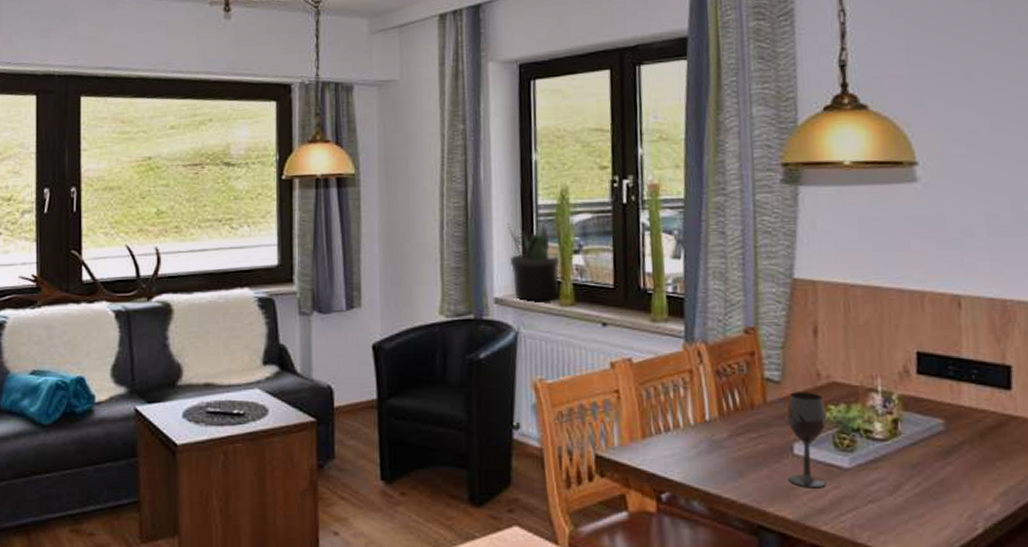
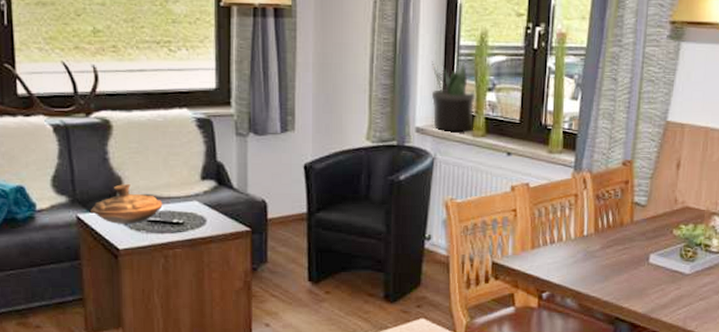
decorative bowl: none [148,372,223,416] -> present [89,184,163,224]
wine glass: present [786,392,828,489] -> none [643,214,679,289]

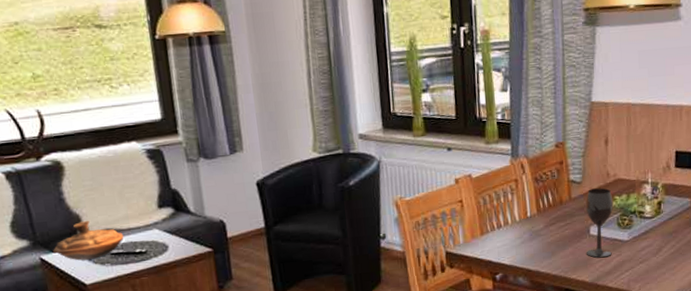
planter: present [431,61,475,133] -> none [366,66,412,136]
wine glass: none [643,214,679,289] -> present [585,188,614,258]

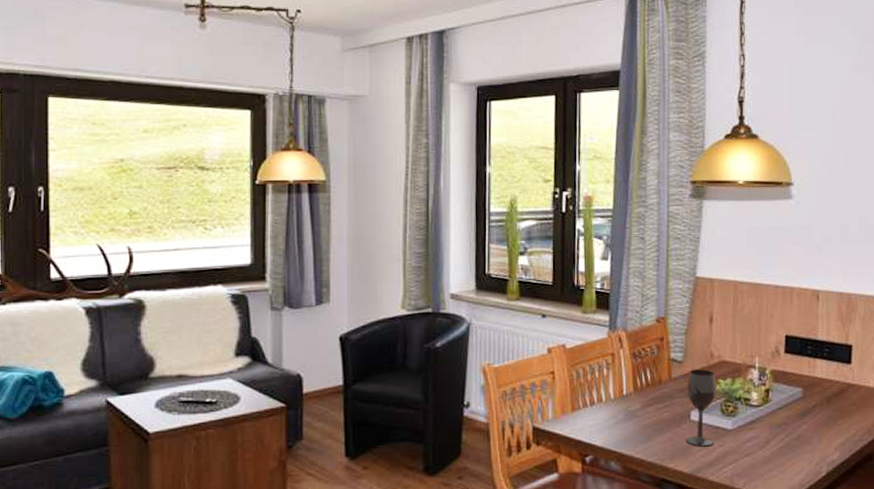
decorative bowl: present [52,221,124,261] -> none [119,364,196,406]

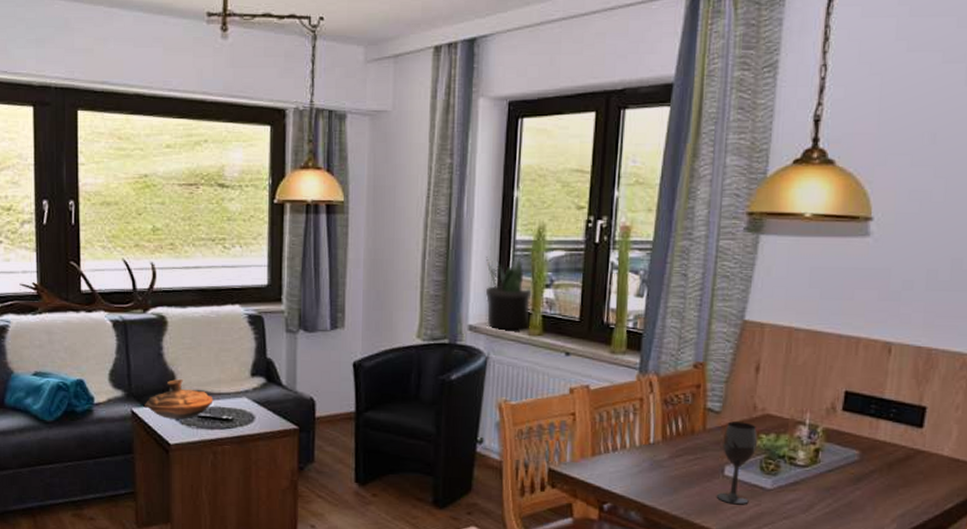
decorative bowl: none [119,364,196,406] -> present [143,379,213,419]
planter: none [464,227,508,297] -> present [485,256,532,331]

